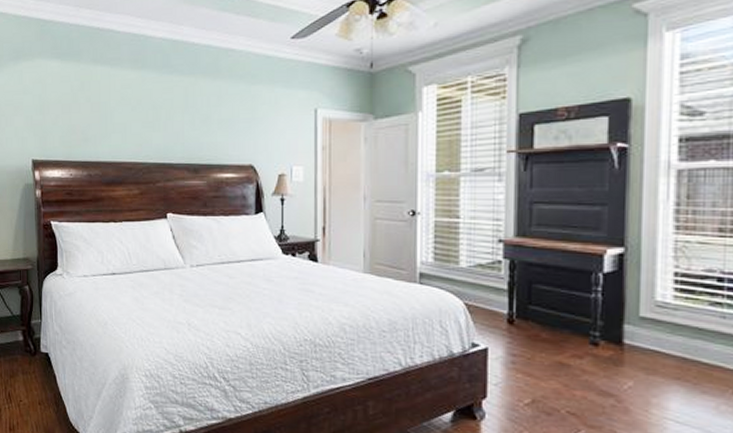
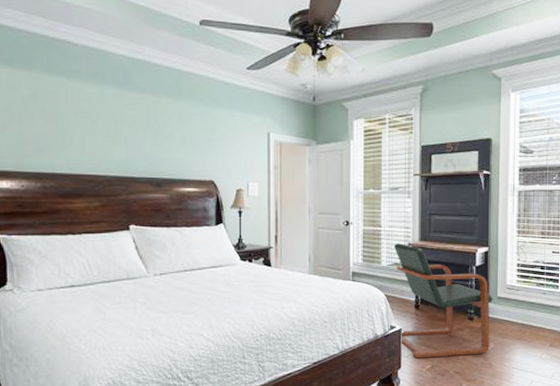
armchair: none [478,239,632,393] -> present [394,244,493,359]

